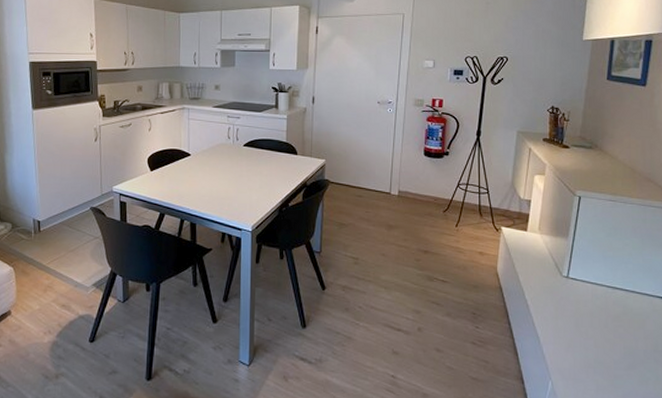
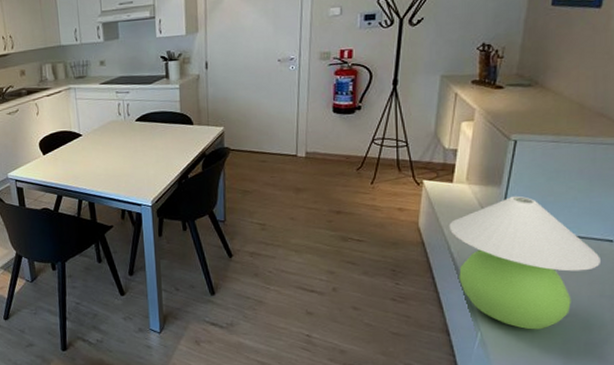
table lamp: none [523,248,654,382] -> present [449,195,602,330]

